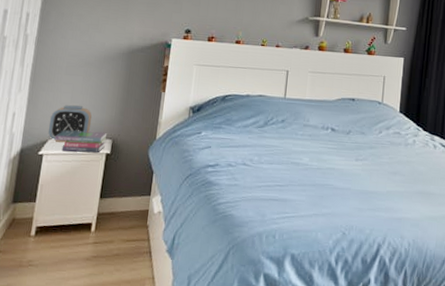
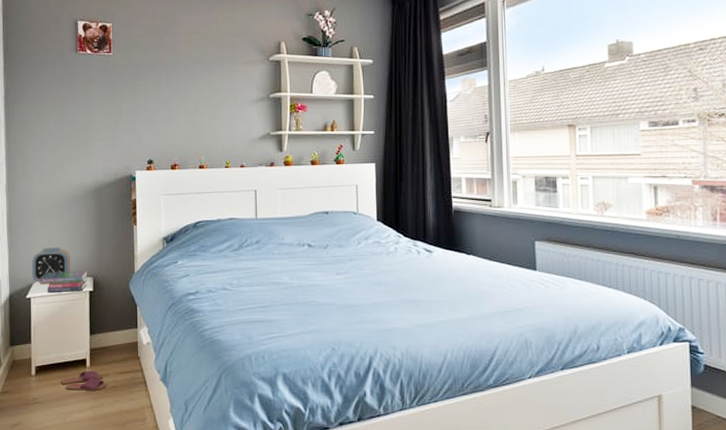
slippers: none [61,235,110,257] -> present [61,370,107,391]

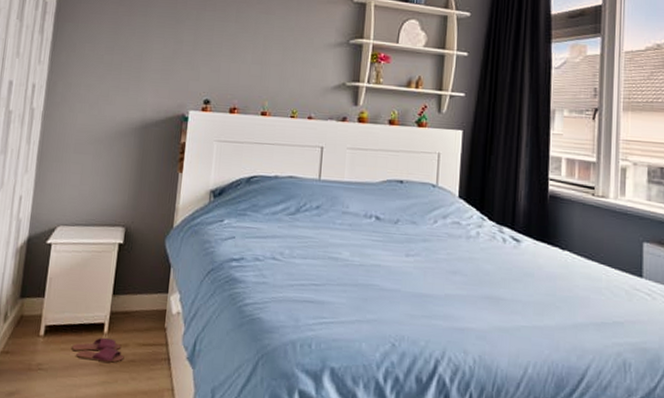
alarm clock: present [32,247,70,285] -> none [57,187,103,231]
books: present [39,270,88,292] -> none [64,216,120,243]

